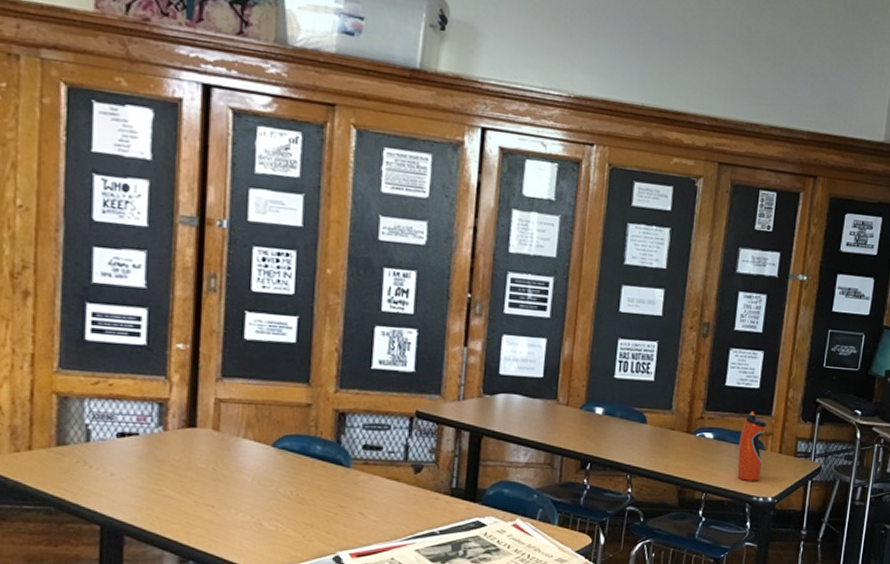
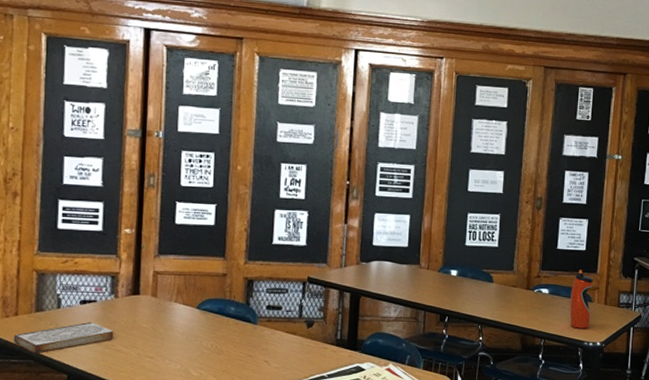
book: none [26,460,163,500] -> present [13,322,114,354]

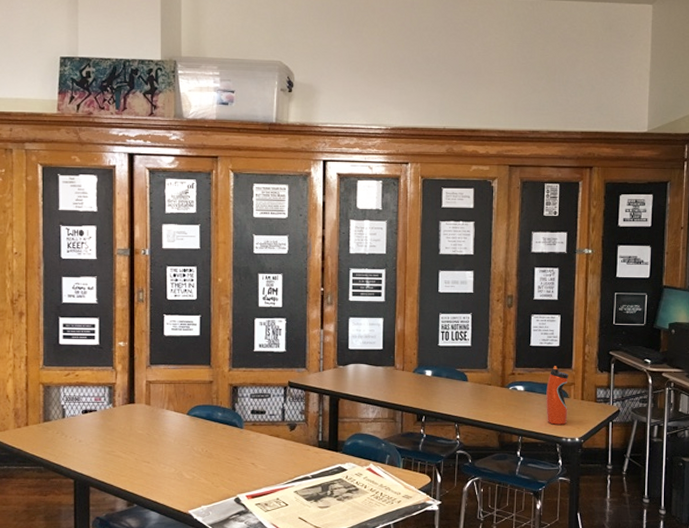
book: present [13,322,114,354] -> none [25,430,113,461]

